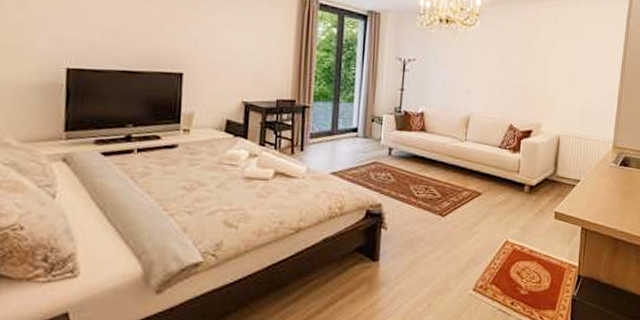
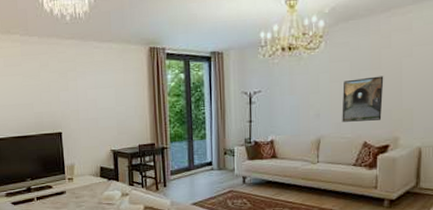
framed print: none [491,61,531,105] -> present [342,76,384,122]

